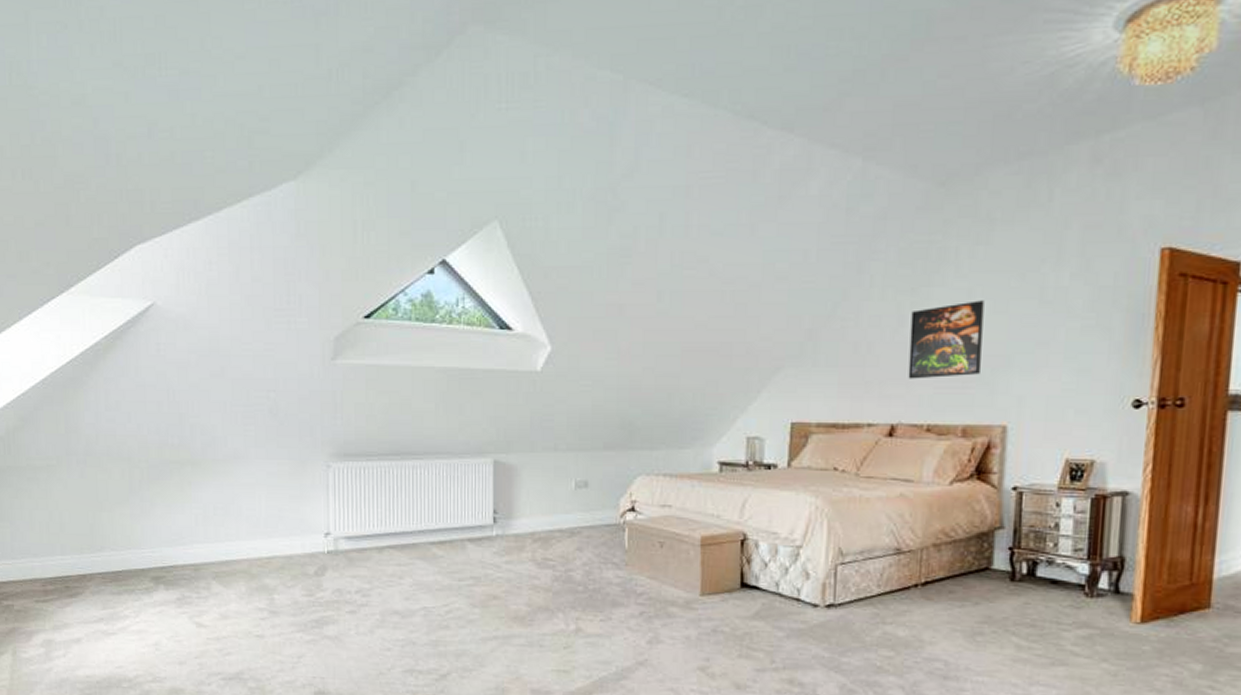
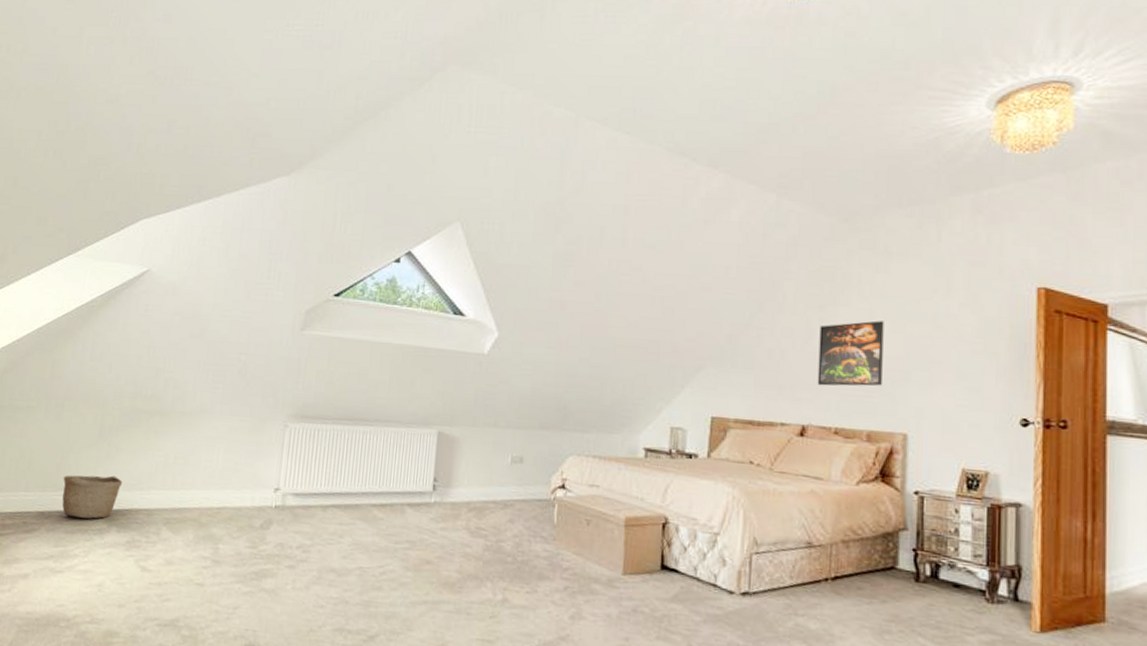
basket: none [99,532,163,578] -> present [62,475,123,519]

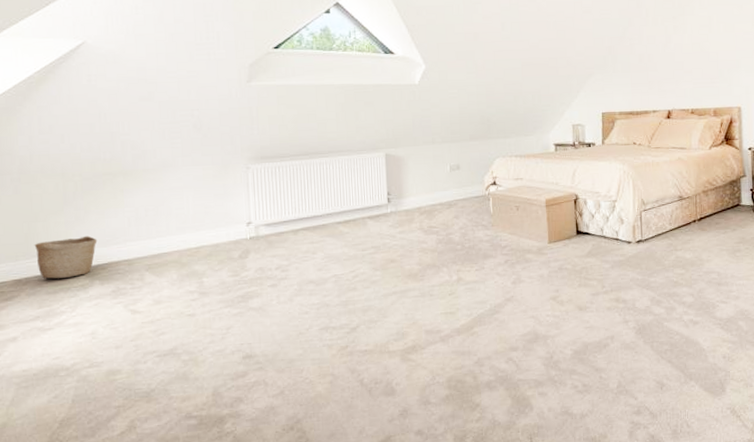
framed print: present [817,320,884,386] -> none [674,24,721,79]

